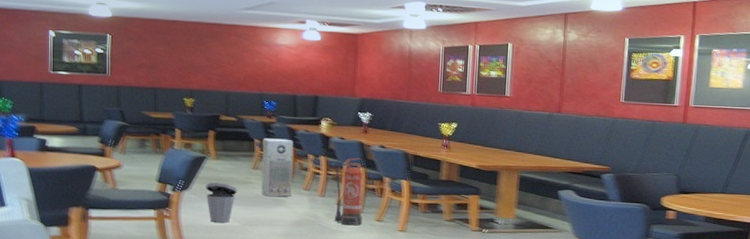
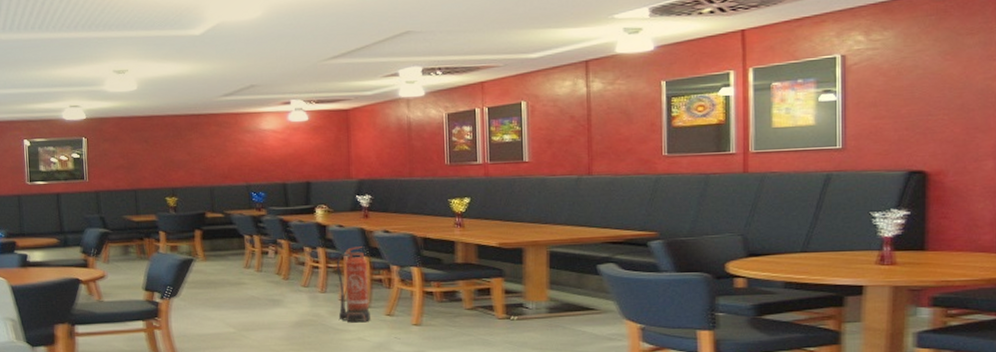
trash can: present [206,182,237,223] -> none [196,285,230,330]
air purifier: present [261,138,293,197] -> none [254,232,289,296]

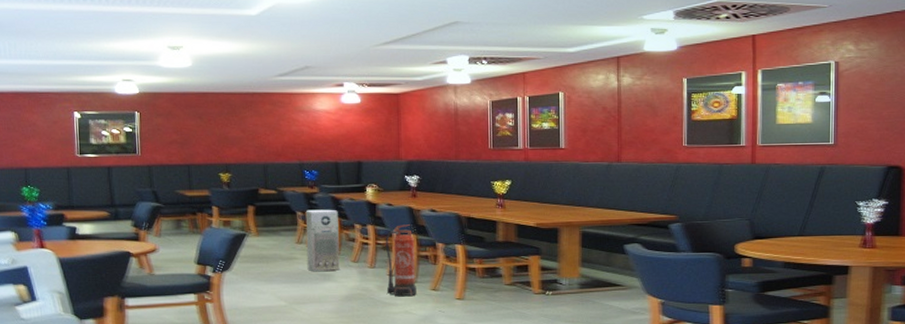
air purifier: none [254,232,289,296] -> present [306,209,340,271]

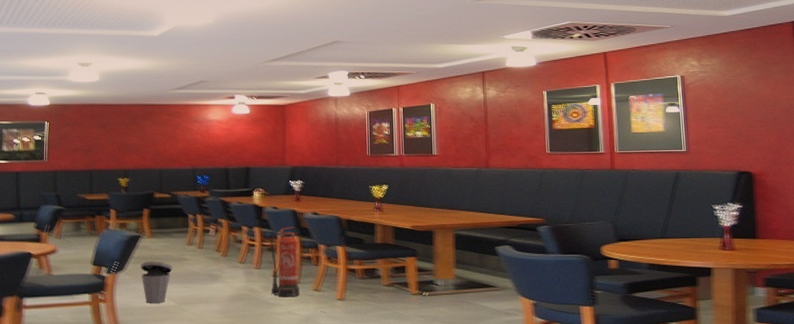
trash can: none [248,260,282,303] -> present [141,261,173,303]
air purifier: present [306,209,340,271] -> none [196,212,227,272]

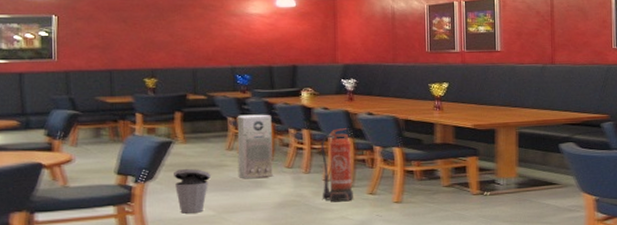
air purifier: none [196,212,227,272] -> present [237,114,273,178]

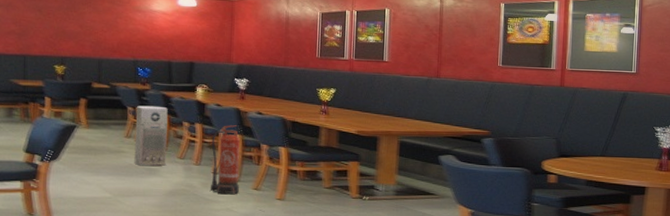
trash can: present [174,168,211,214] -> none [76,151,109,194]

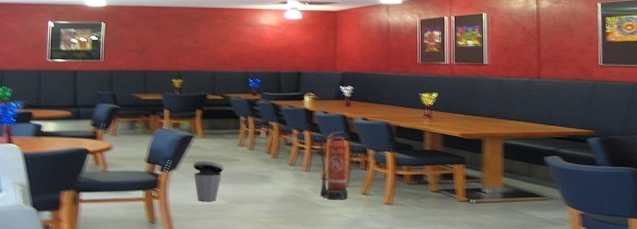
trash can: none [76,151,109,194] -> present [193,160,224,201]
air purifier: present [134,105,168,166] -> none [247,115,278,173]

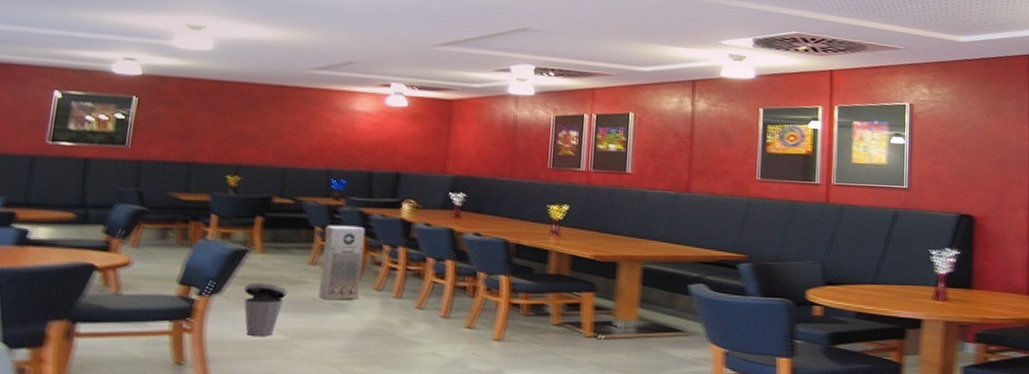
air purifier: none [247,115,278,173] -> present [318,225,365,300]
fire extinguisher: present [320,131,348,200] -> none [411,248,453,335]

